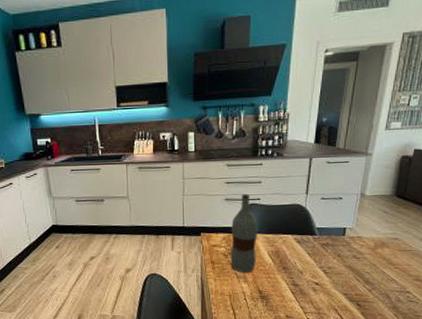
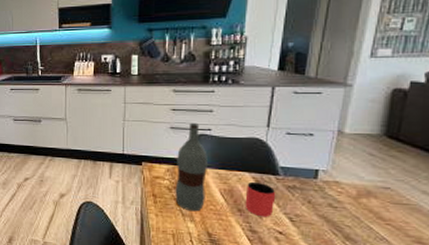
cup: none [289,242,313,272] -> present [245,181,276,217]

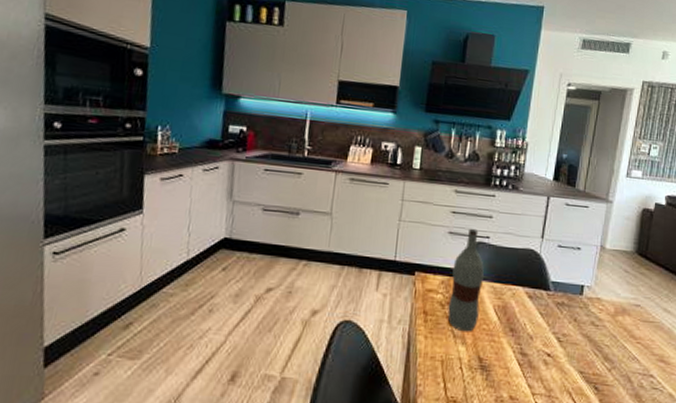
cup: present [245,181,276,217] -> none [517,297,547,338]

